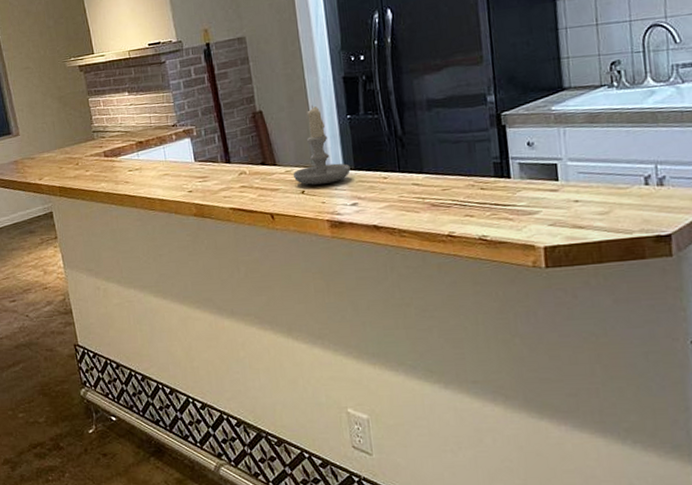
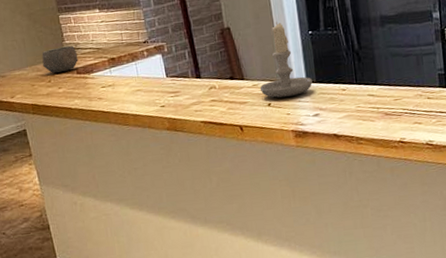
bowl: none [70,128,106,156] -> present [42,45,79,74]

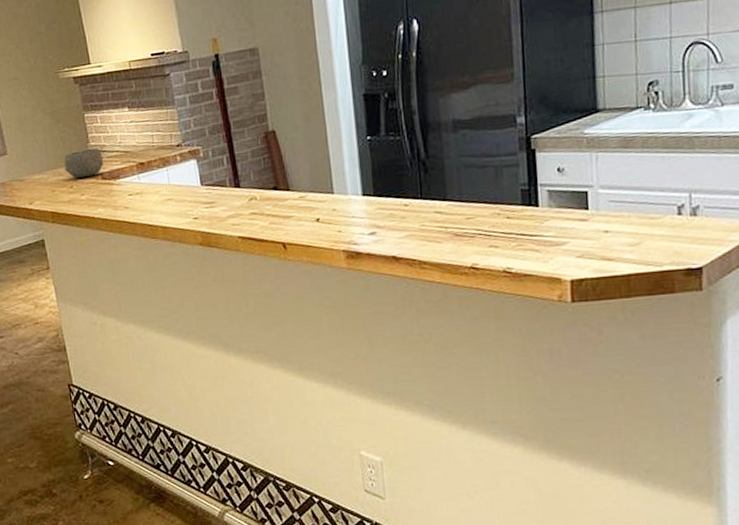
candle: present [260,21,313,98] -> none [307,124,369,212]

